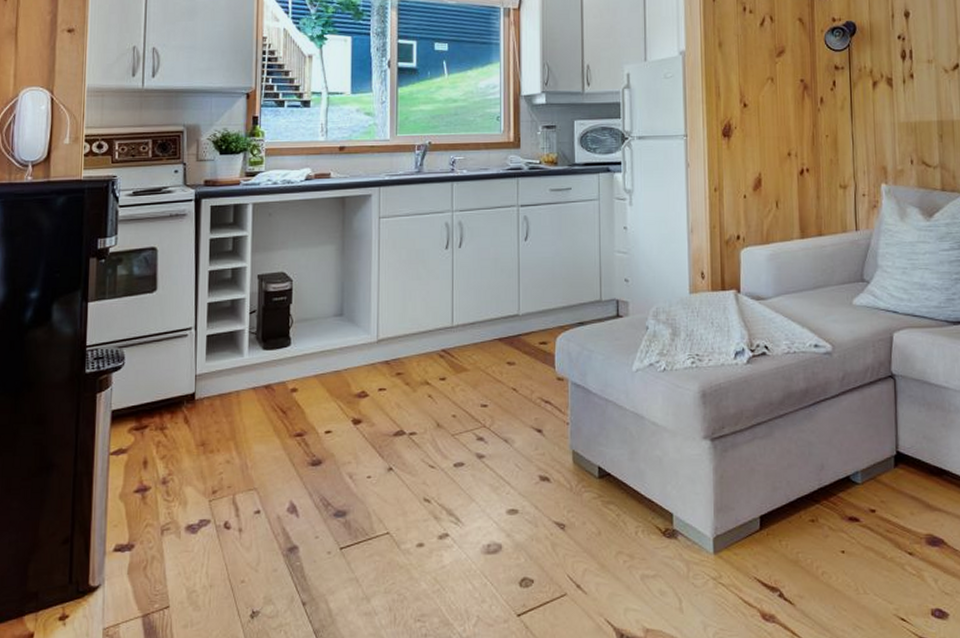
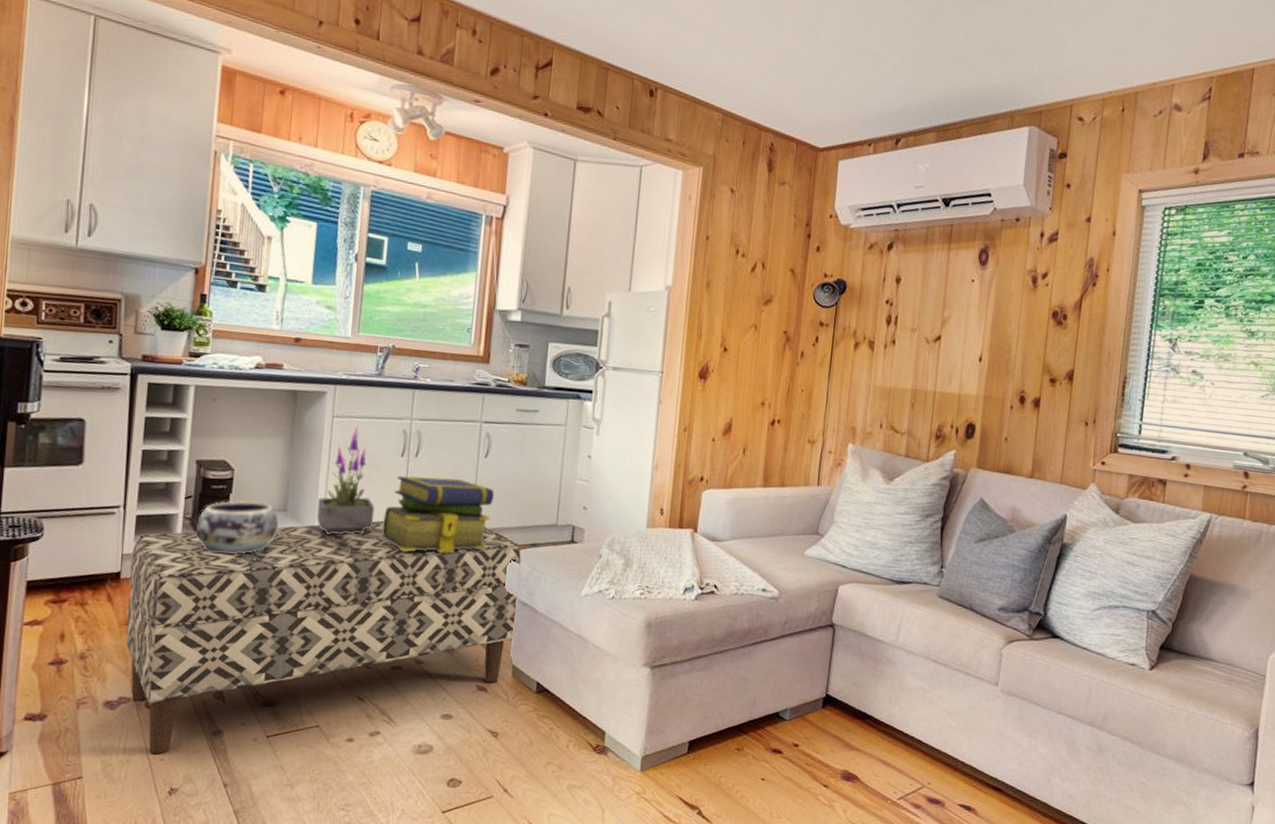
bench: none [203,310,570,577] -> present [125,520,521,755]
decorative bowl: none [261,309,336,365] -> present [196,500,278,554]
potted plant: none [372,223,425,334] -> present [317,425,375,534]
stack of books: none [434,264,538,343] -> present [382,475,495,553]

